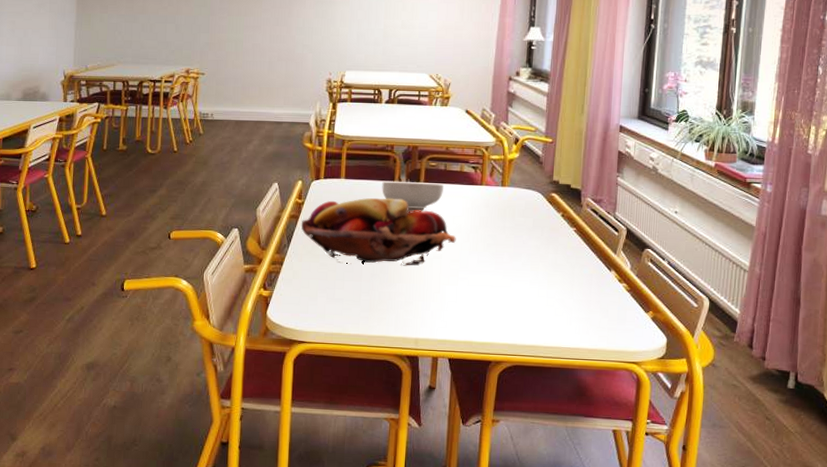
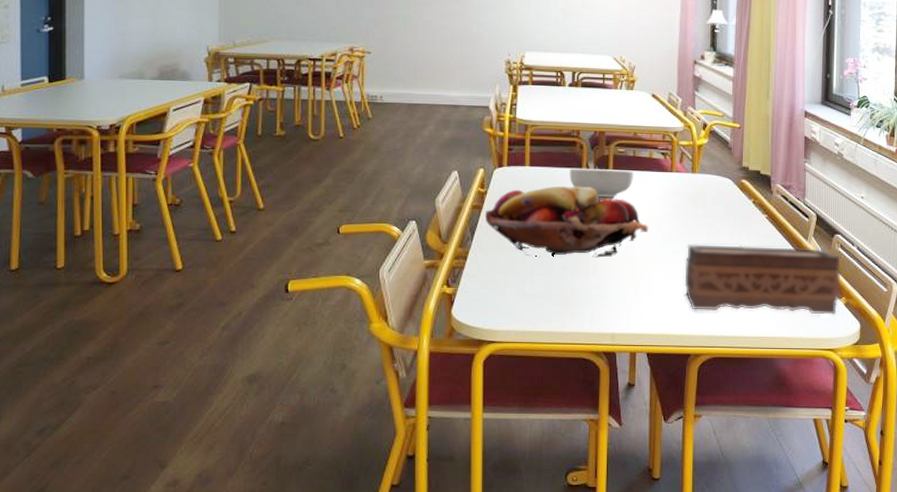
tissue box: none [488,255,649,329] -> present [684,244,841,315]

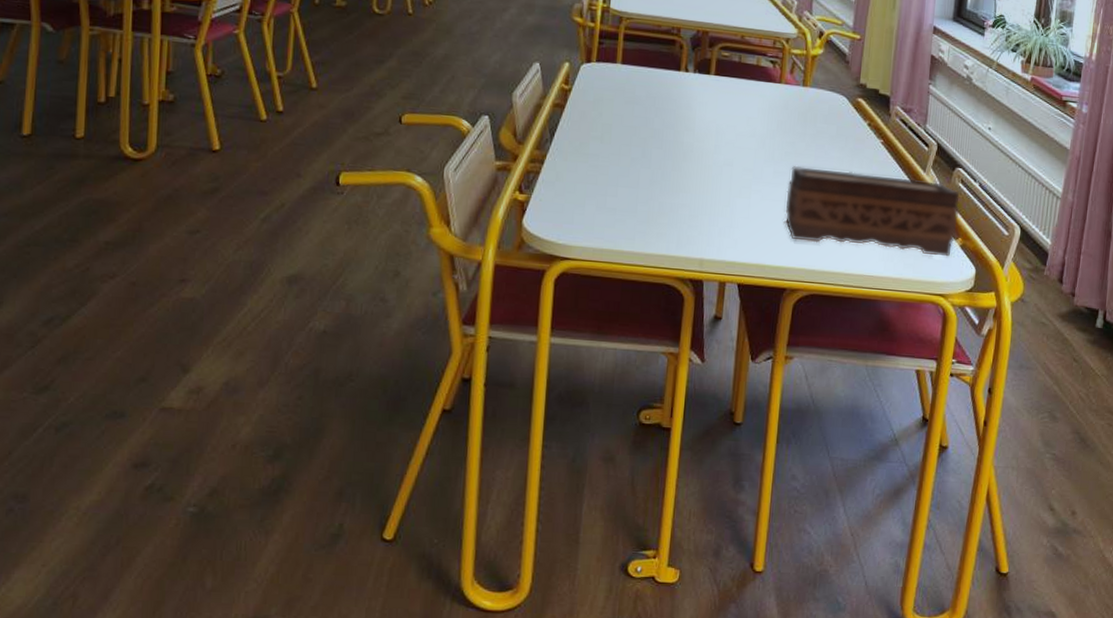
fruit basket: present [484,186,649,258] -> none [566,88,750,174]
cereal bowl: present [569,168,633,198] -> none [665,70,737,108]

